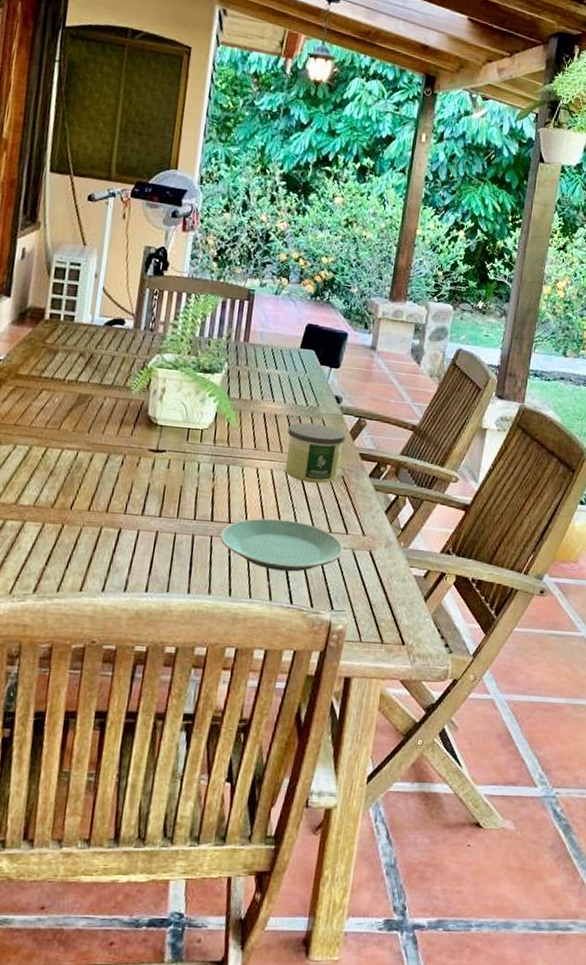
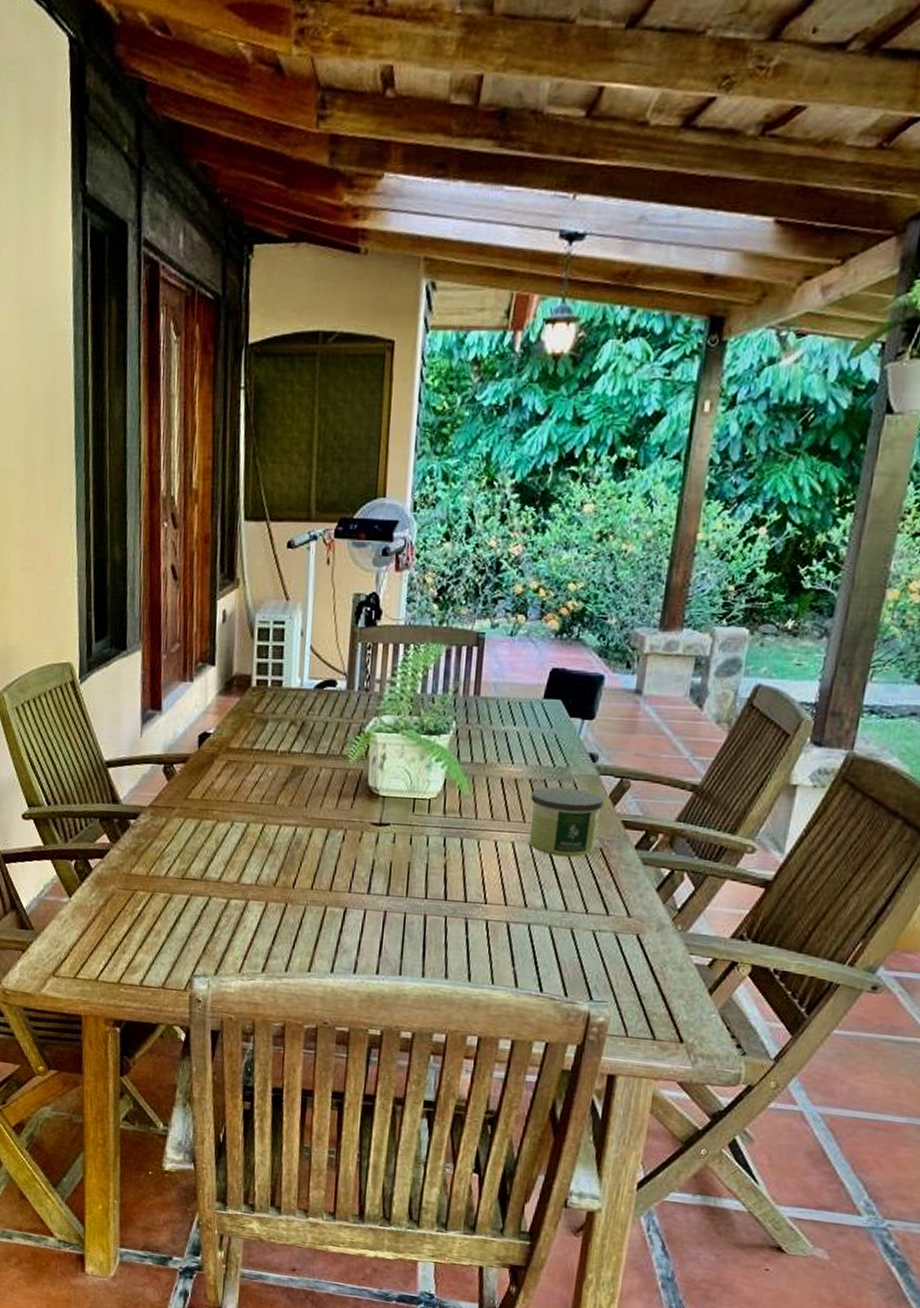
plate: present [220,518,344,572] -> none [456,897,604,957]

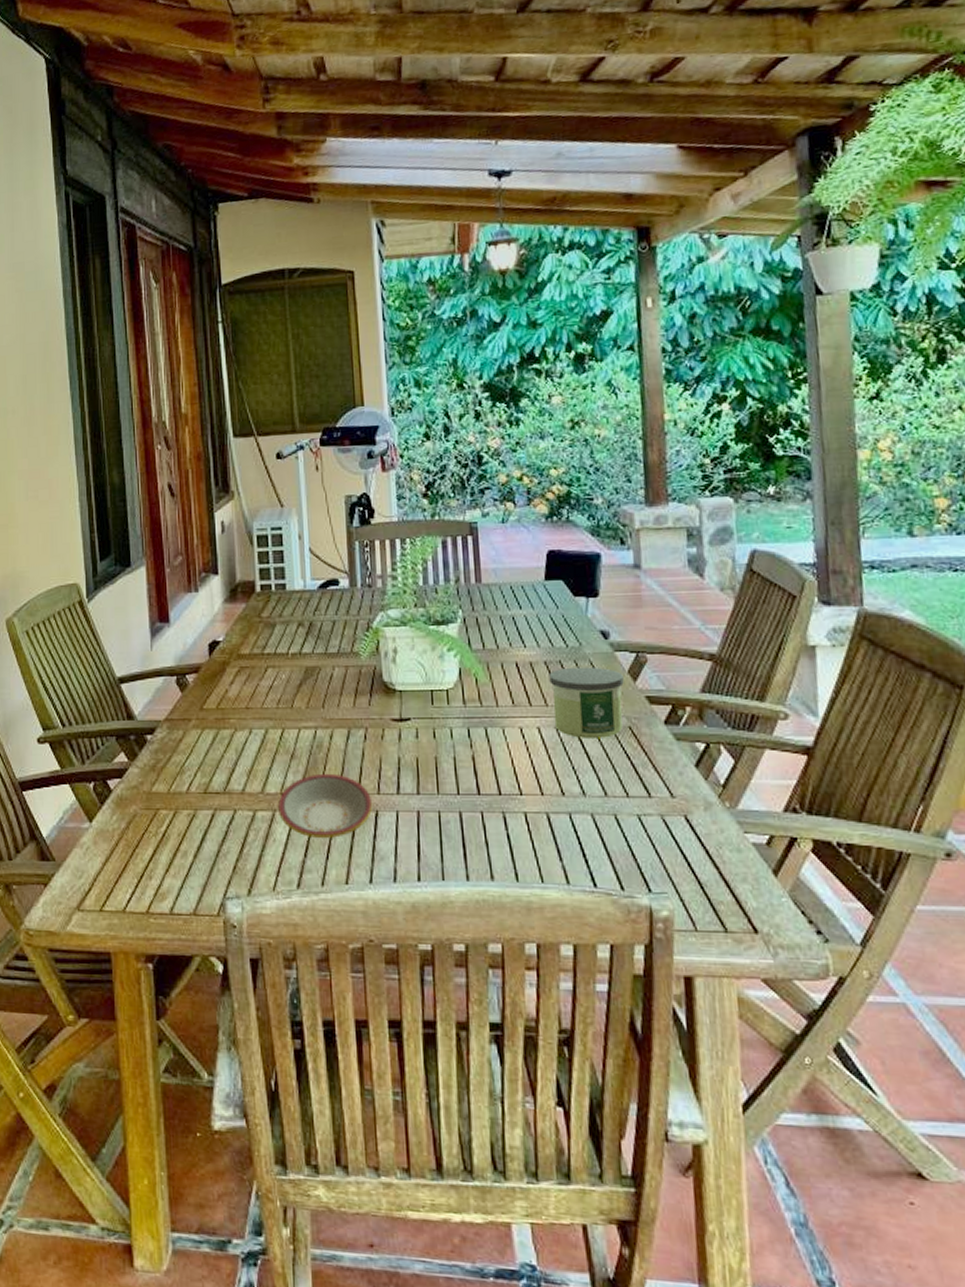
plate: none [252,869,343,929] -> present [278,773,373,838]

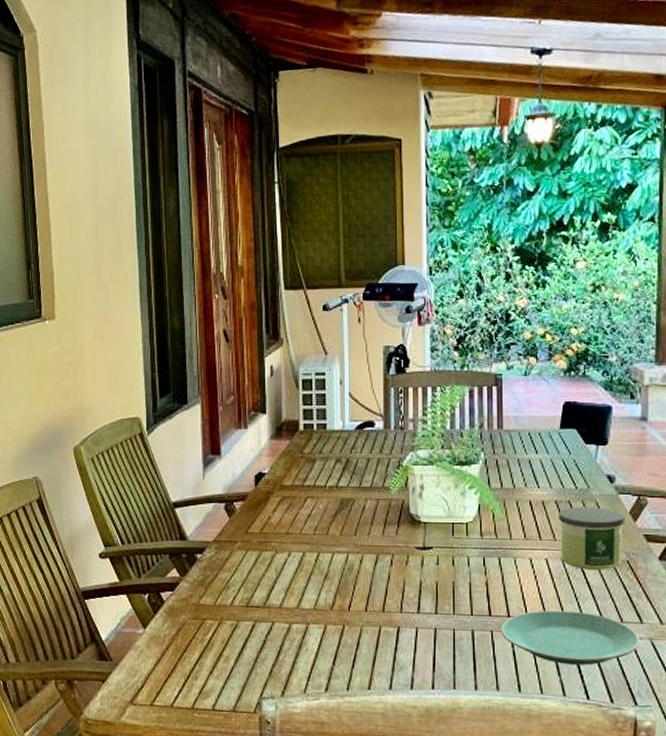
plate: present [278,773,373,838] -> none [312,592,395,649]
plate: none [492,786,650,848] -> present [501,610,640,666]

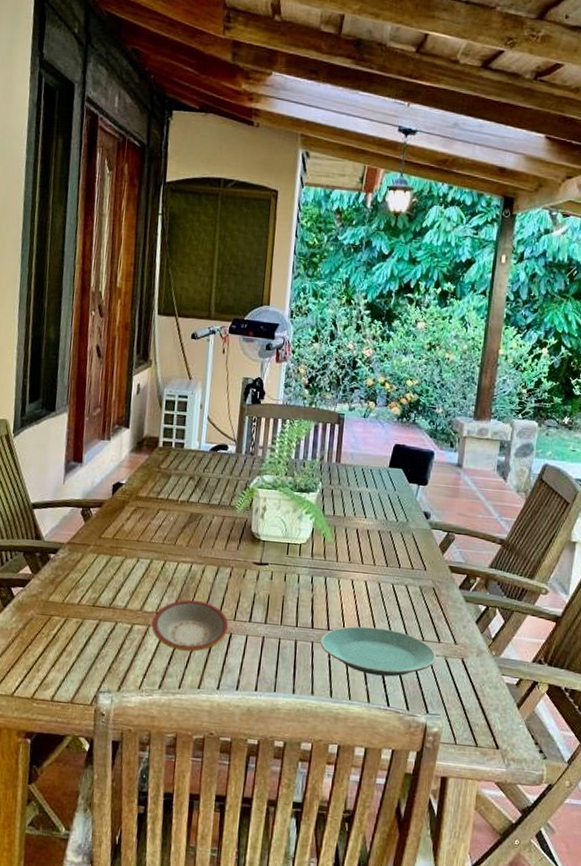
plate: none [312,592,395,649] -> present [152,599,229,652]
candle: present [559,507,625,570] -> none [378,537,435,595]

